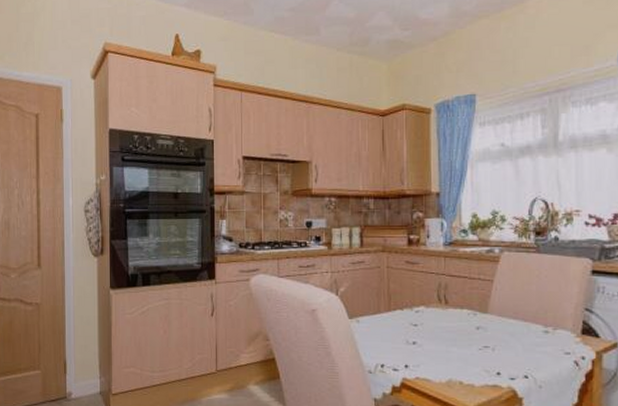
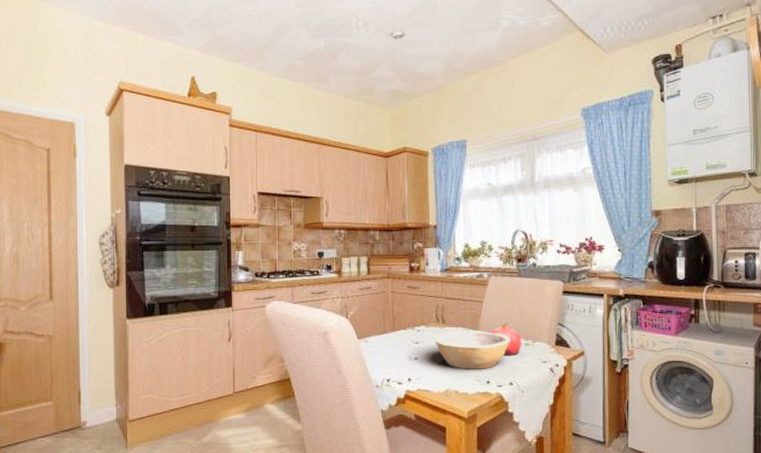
bowl: none [435,313,526,359] -> present [434,330,510,370]
fruit: none [503,306,540,346] -> present [491,323,522,357]

